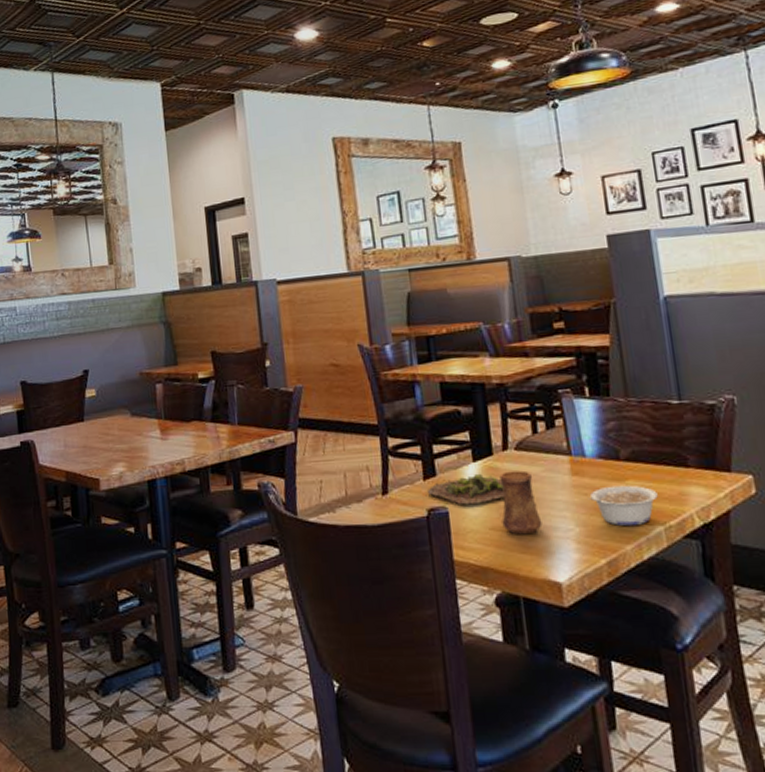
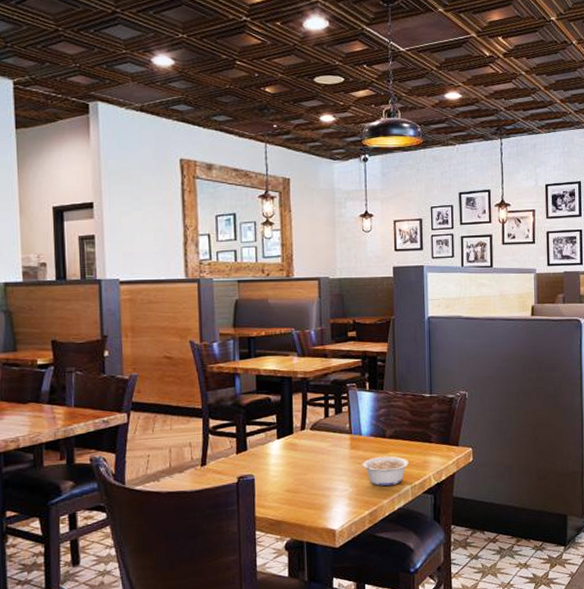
succulent plant: present [426,473,505,505] -> none [238,448,300,473]
cup: present [499,470,543,535] -> none [295,446,326,495]

